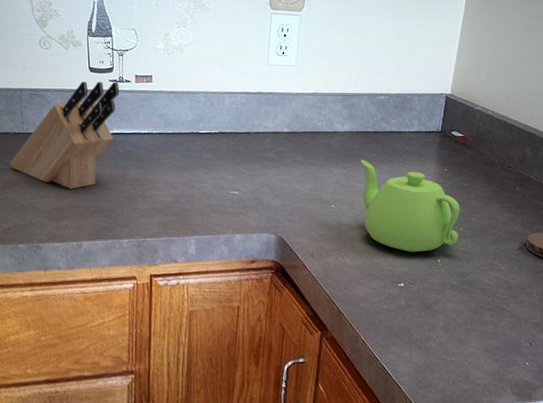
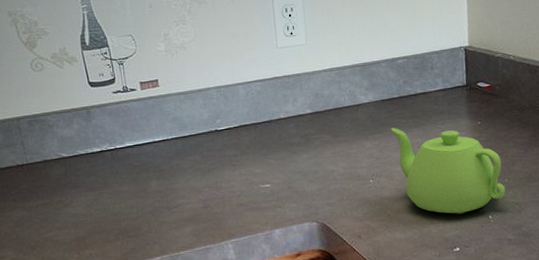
knife block: present [10,82,120,189] -> none [18,93,127,215]

